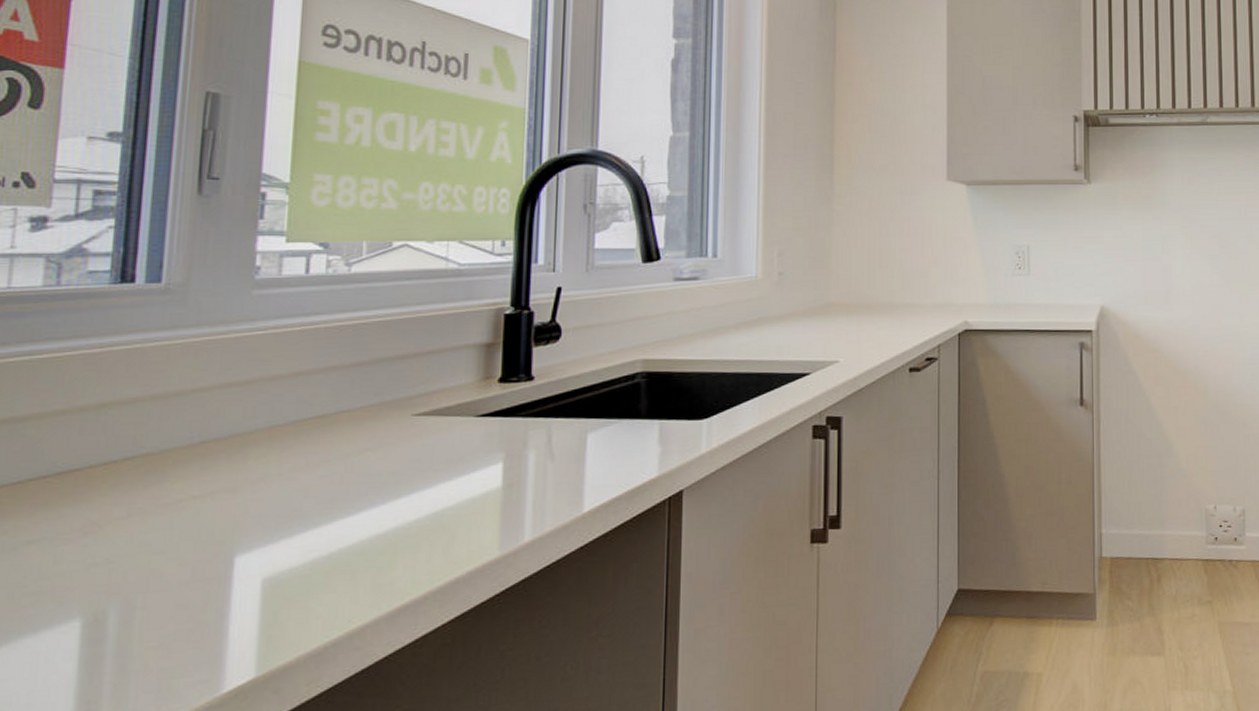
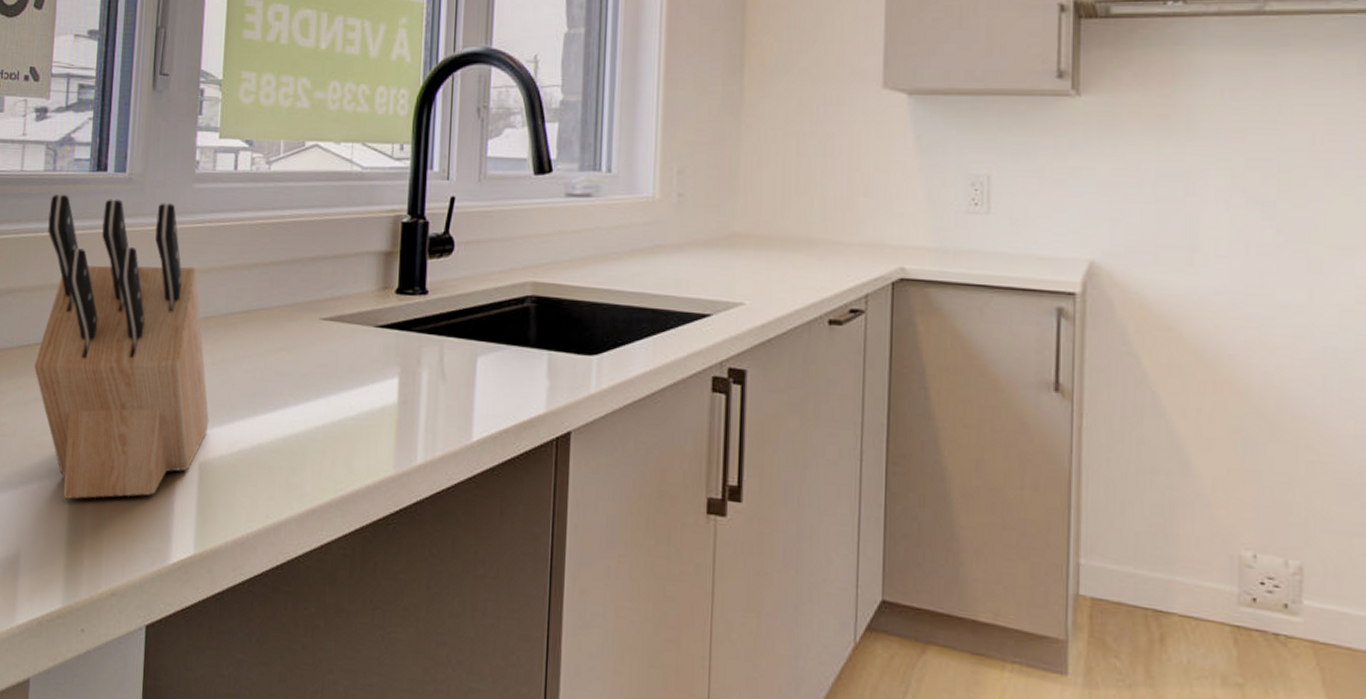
knife block: none [27,310,275,647] -> present [34,194,209,500]

